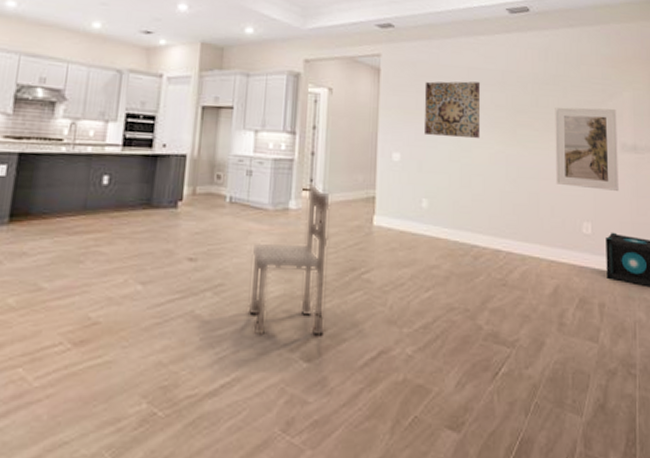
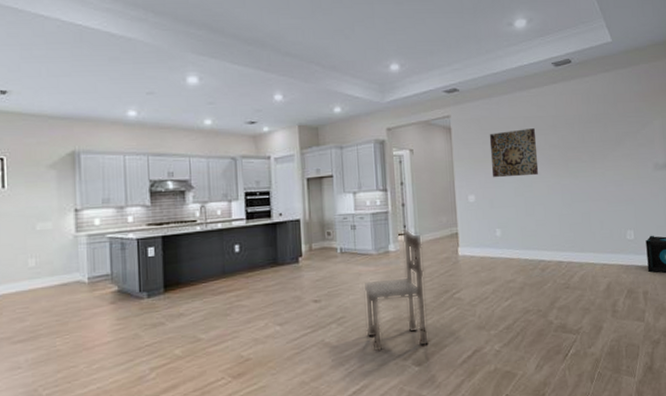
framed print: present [555,107,619,191] -> none [598,136,654,204]

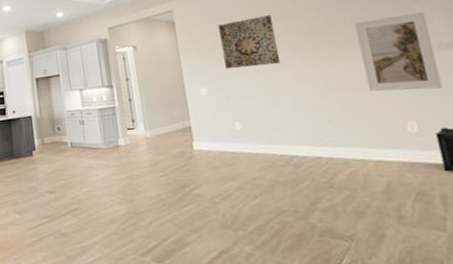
dining chair: present [362,229,430,353] -> none [94,124,169,246]
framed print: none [598,136,654,204] -> present [354,12,443,91]

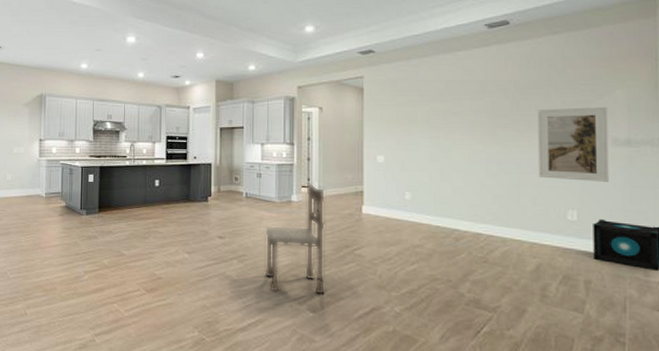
dining chair: none [94,124,169,246] -> present [264,183,326,296]
wall art: present [217,15,281,70] -> none [405,93,460,141]

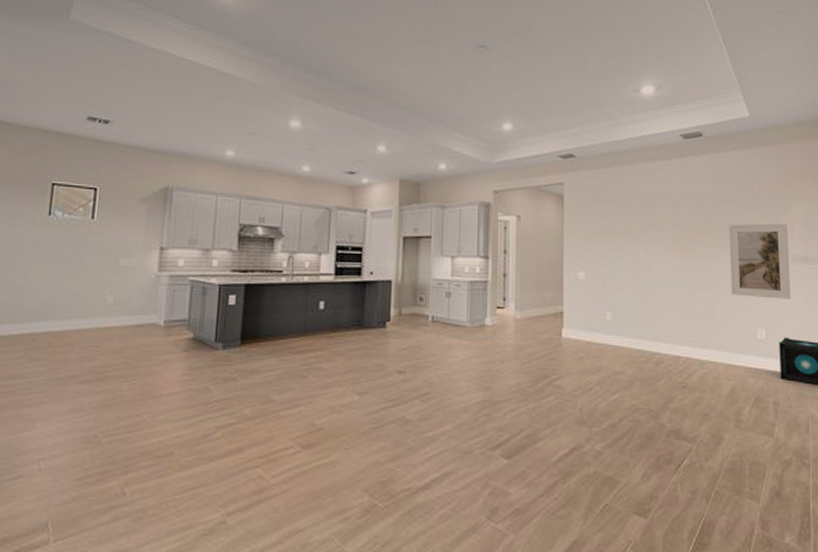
dining chair: present [264,183,326,296] -> none [452,303,522,438]

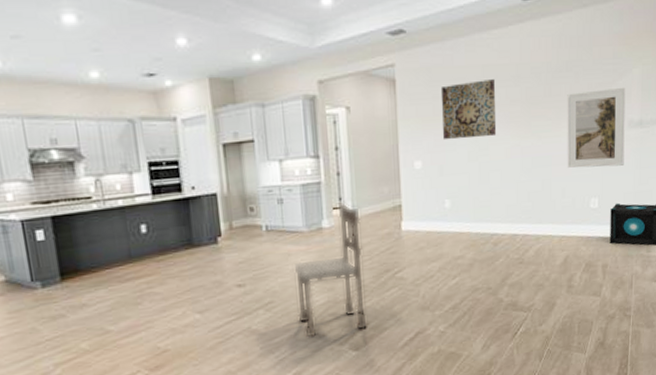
dining chair: none [452,303,522,438] -> present [292,202,368,339]
wall art: none [605,204,659,257] -> present [440,79,497,141]

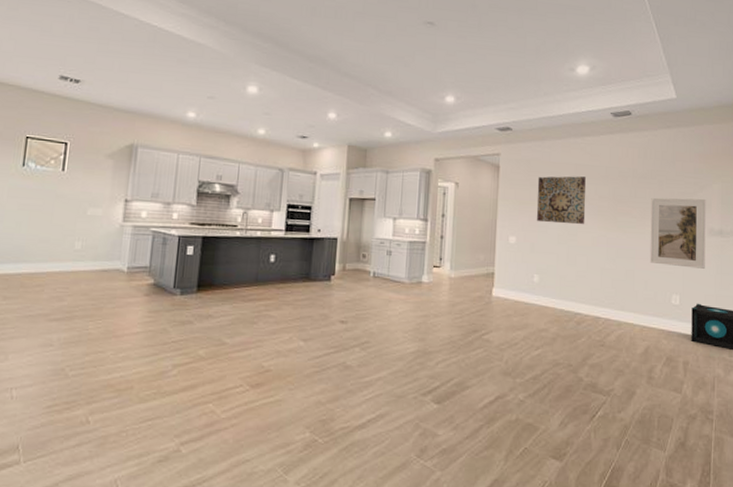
dining chair: present [292,202,368,339] -> none [389,262,456,386]

